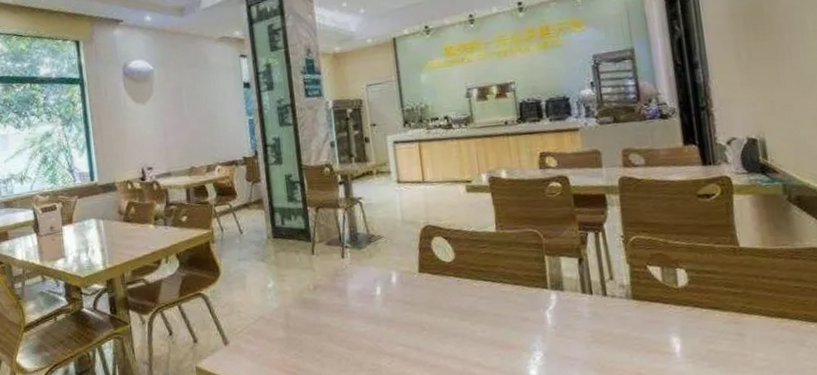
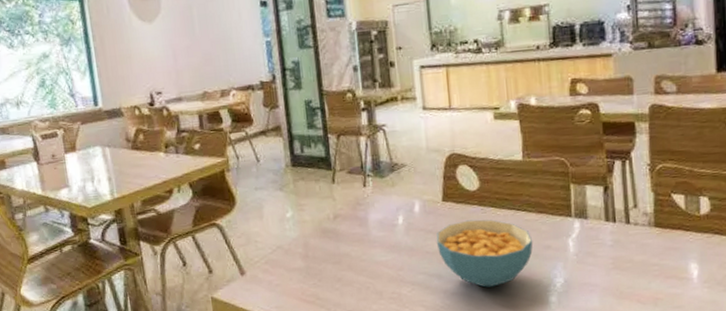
cereal bowl: none [414,291,511,360] -> present [436,219,533,288]

